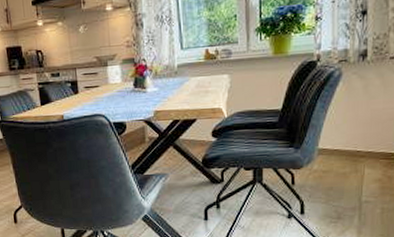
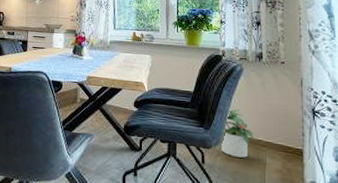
potted plant: none [314,121,354,173] -> present [221,109,256,158]

